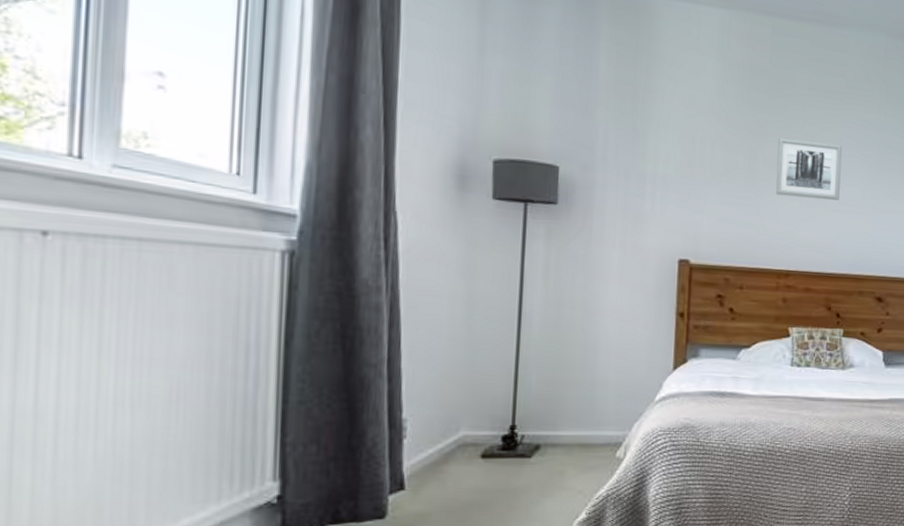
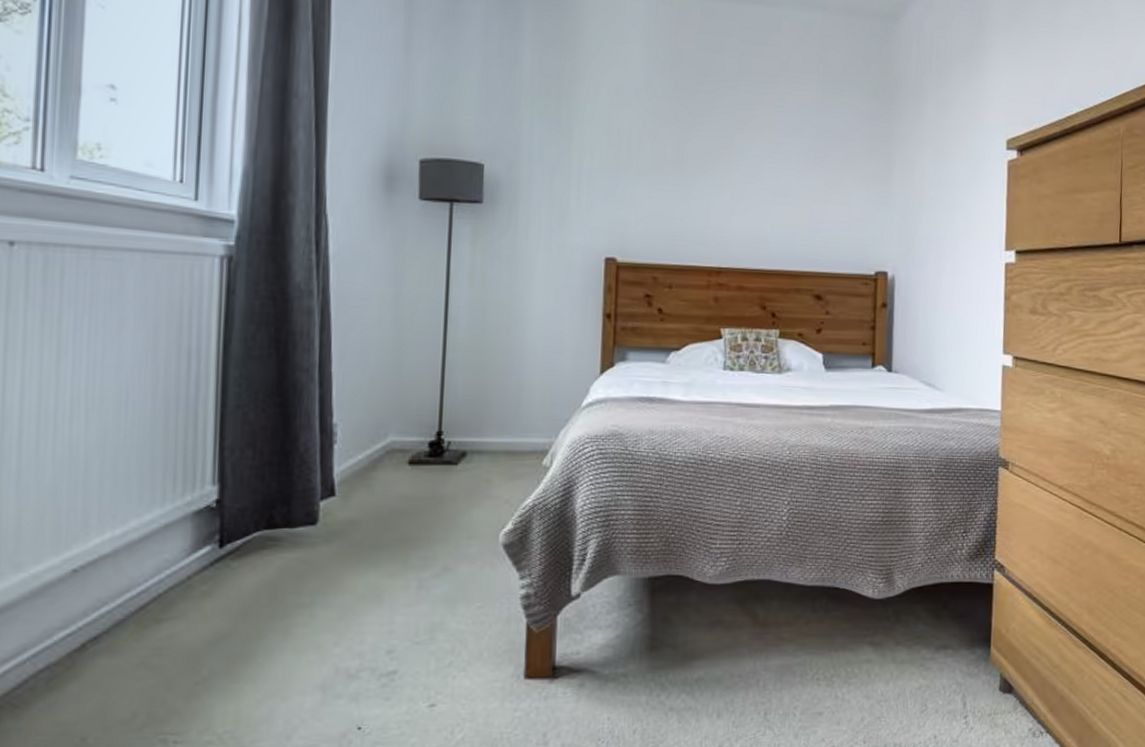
wall art: present [776,137,843,201] -> none [706,126,777,192]

